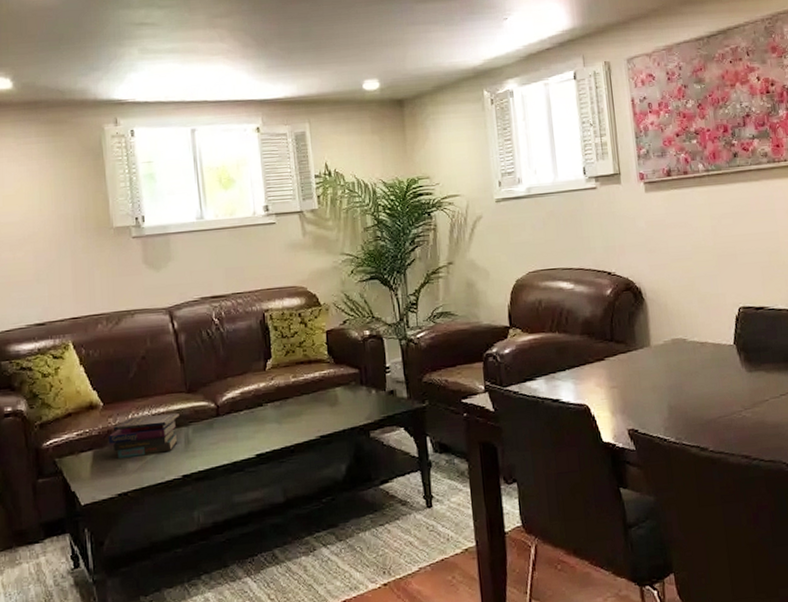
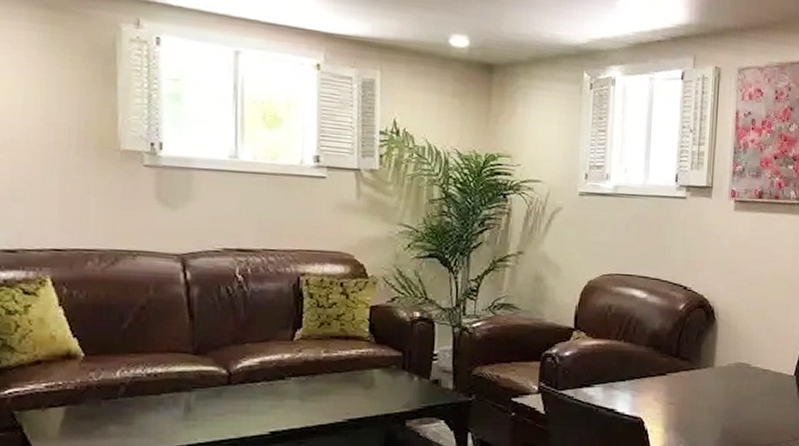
books: present [108,413,179,460] -> none [86,374,181,421]

